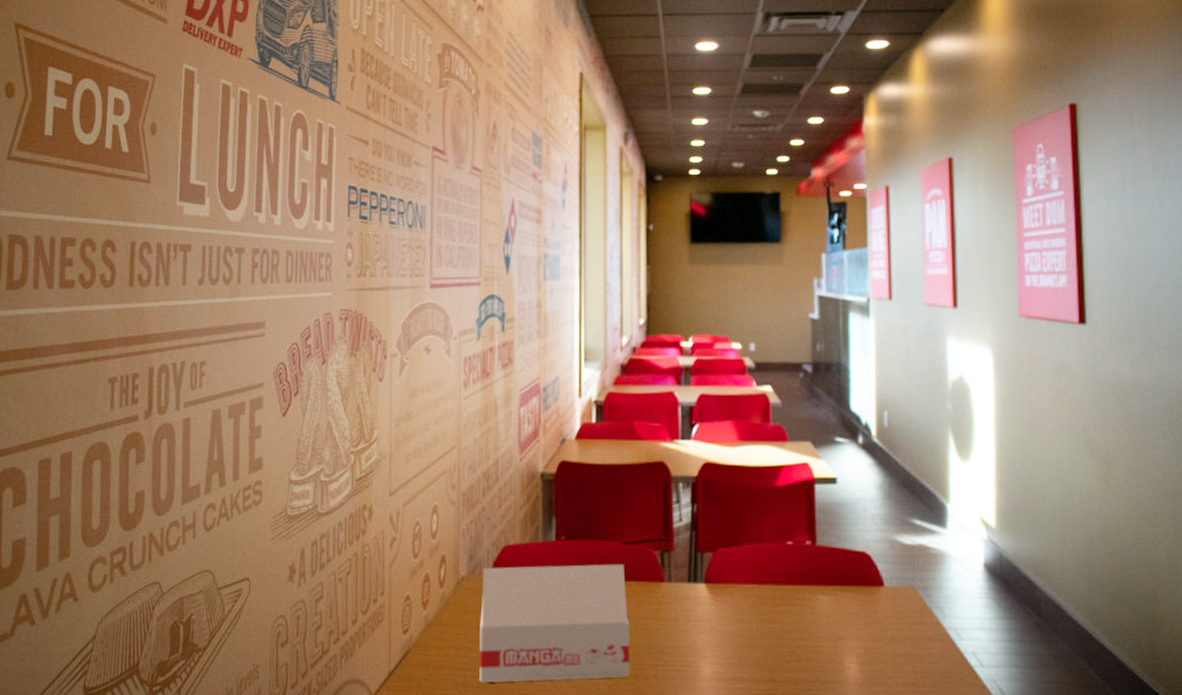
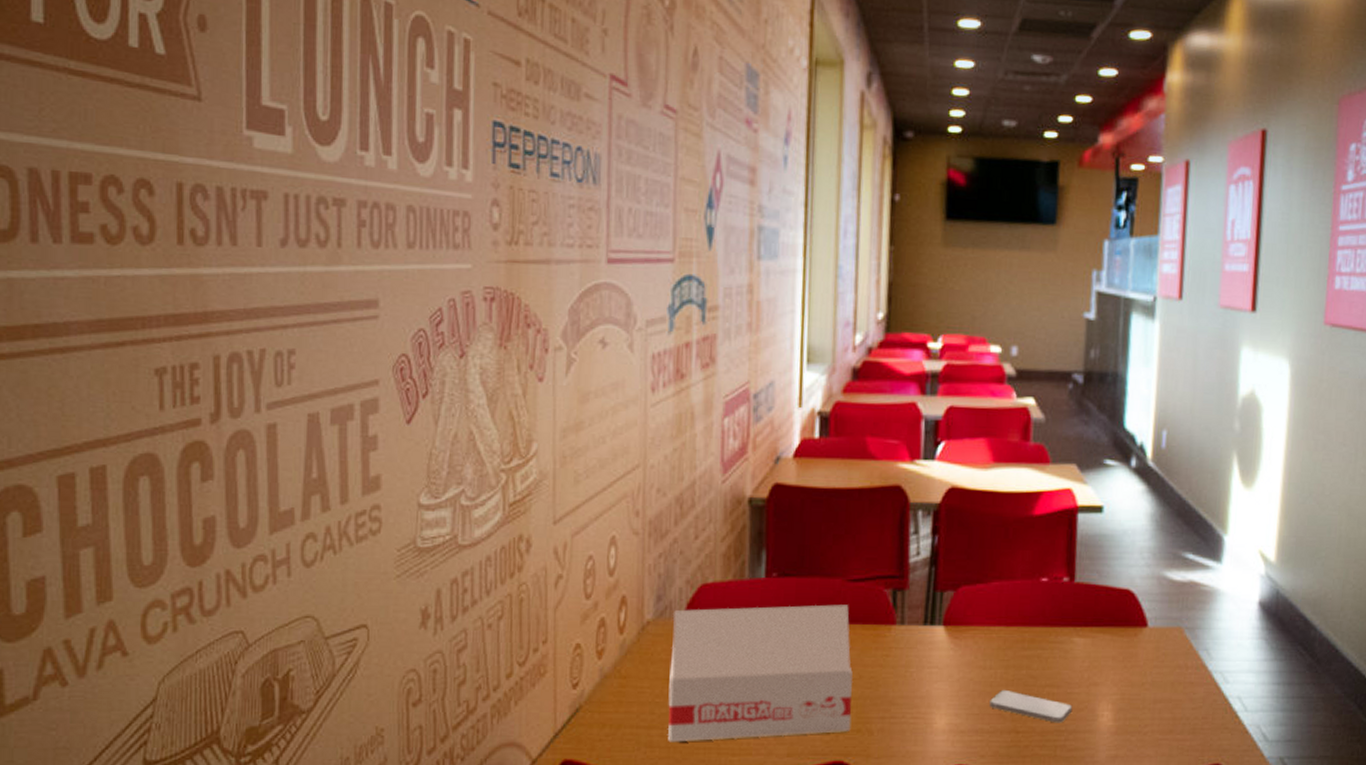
smartphone: none [748,641,822,674] -> present [989,689,1073,723]

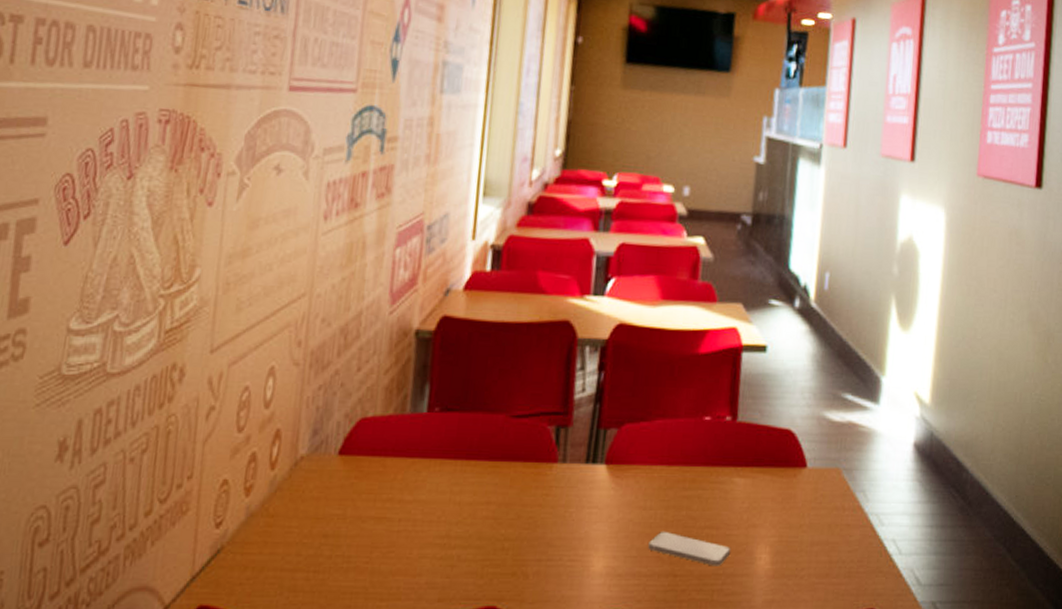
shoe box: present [667,604,853,742] -> none [313,441,511,587]

